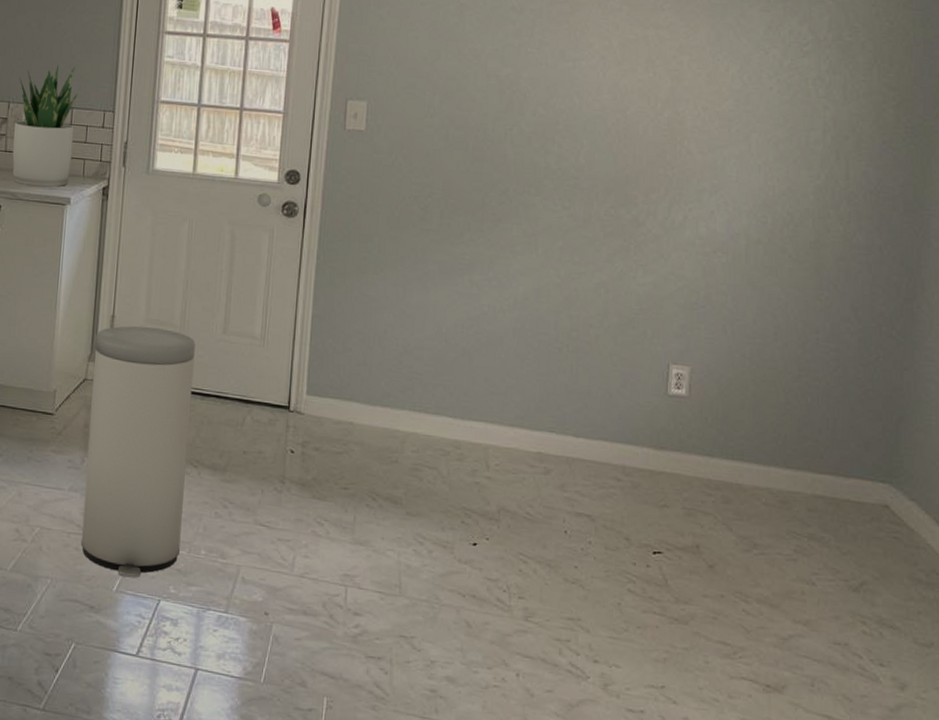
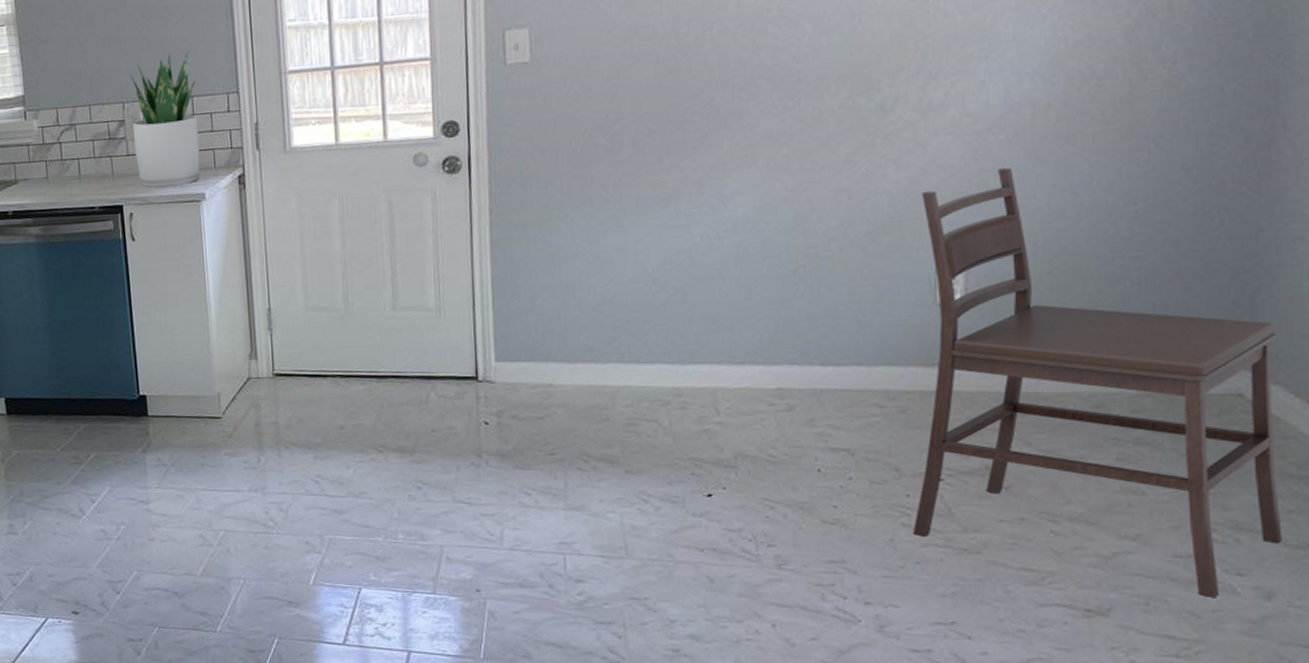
pedal bin: present [80,326,196,578] -> none [254,314,375,570]
dining chair: none [637,285,913,685] -> present [913,167,1282,599]

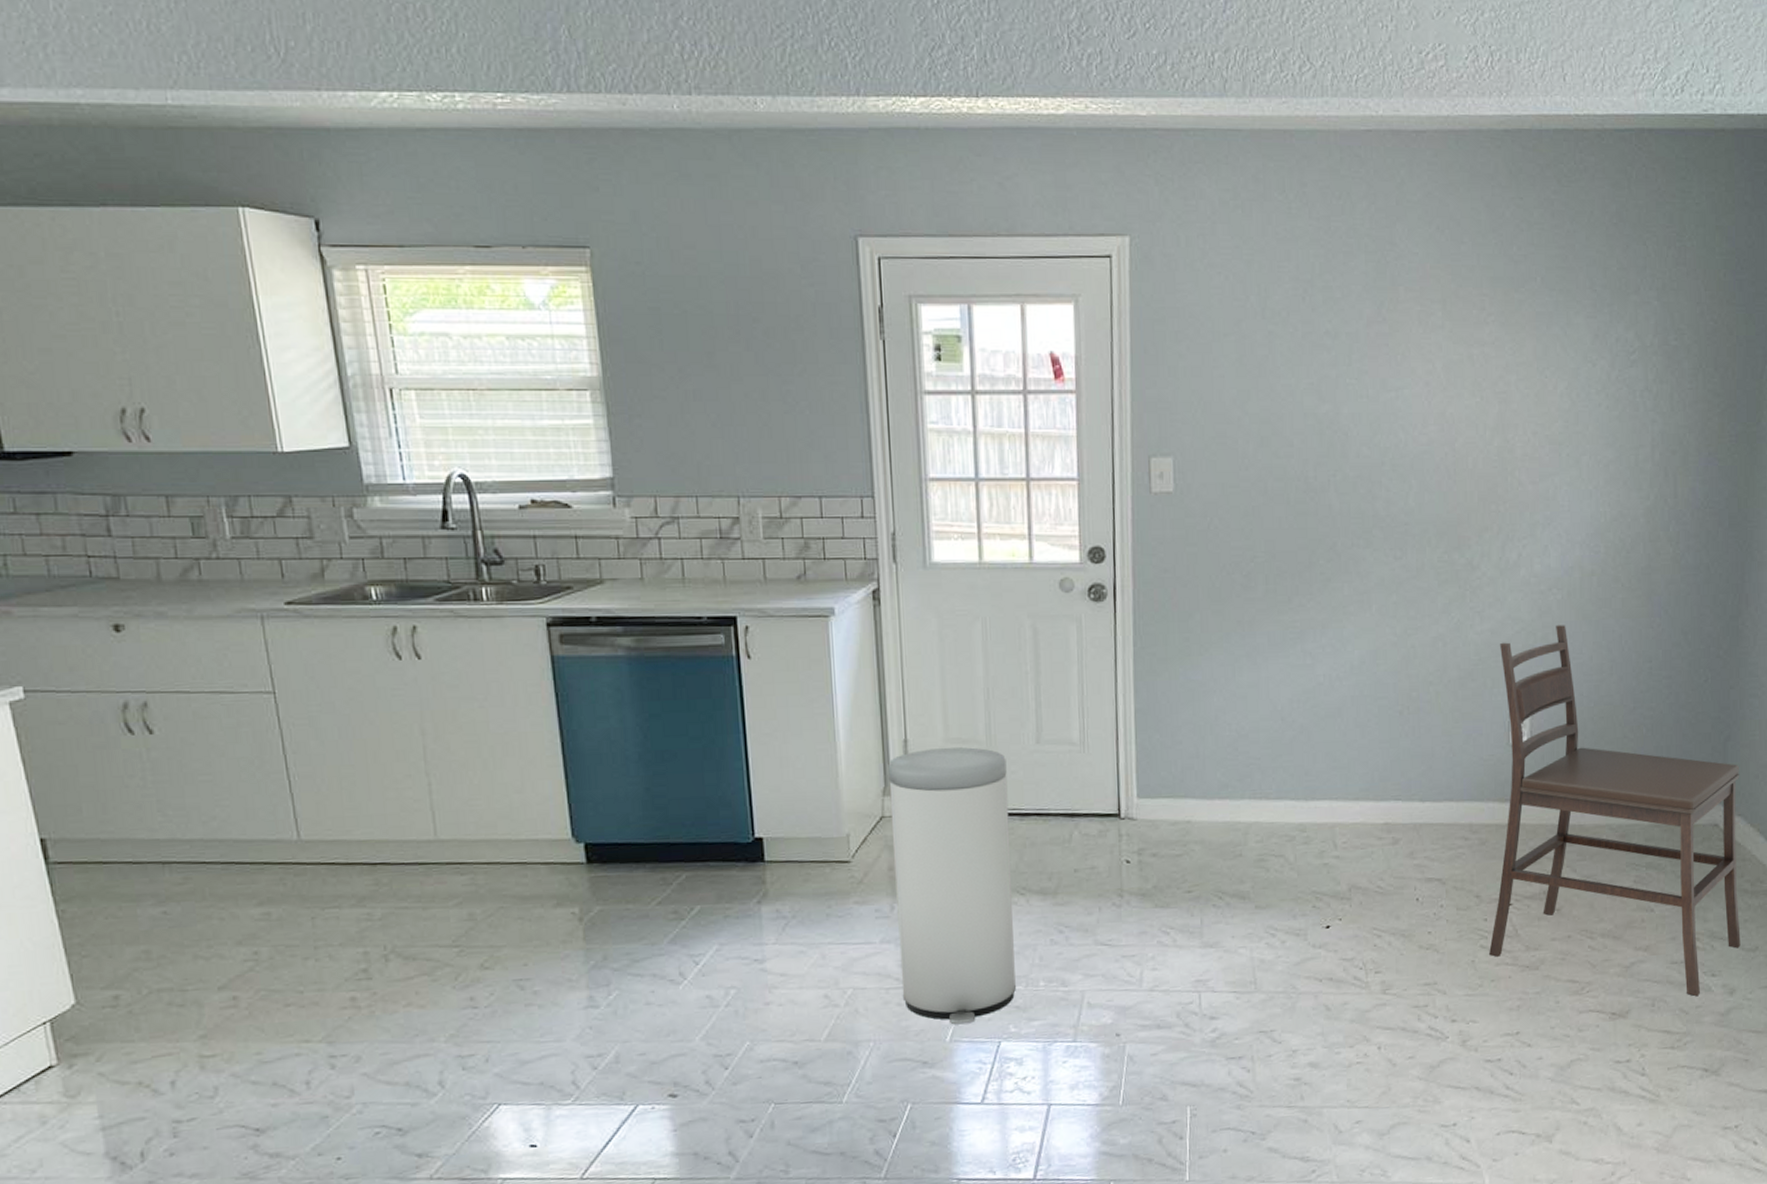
planter: present [130,51,200,188] -> none [747,443,829,599]
pedal bin: none [254,314,375,570] -> present [888,747,1016,1025]

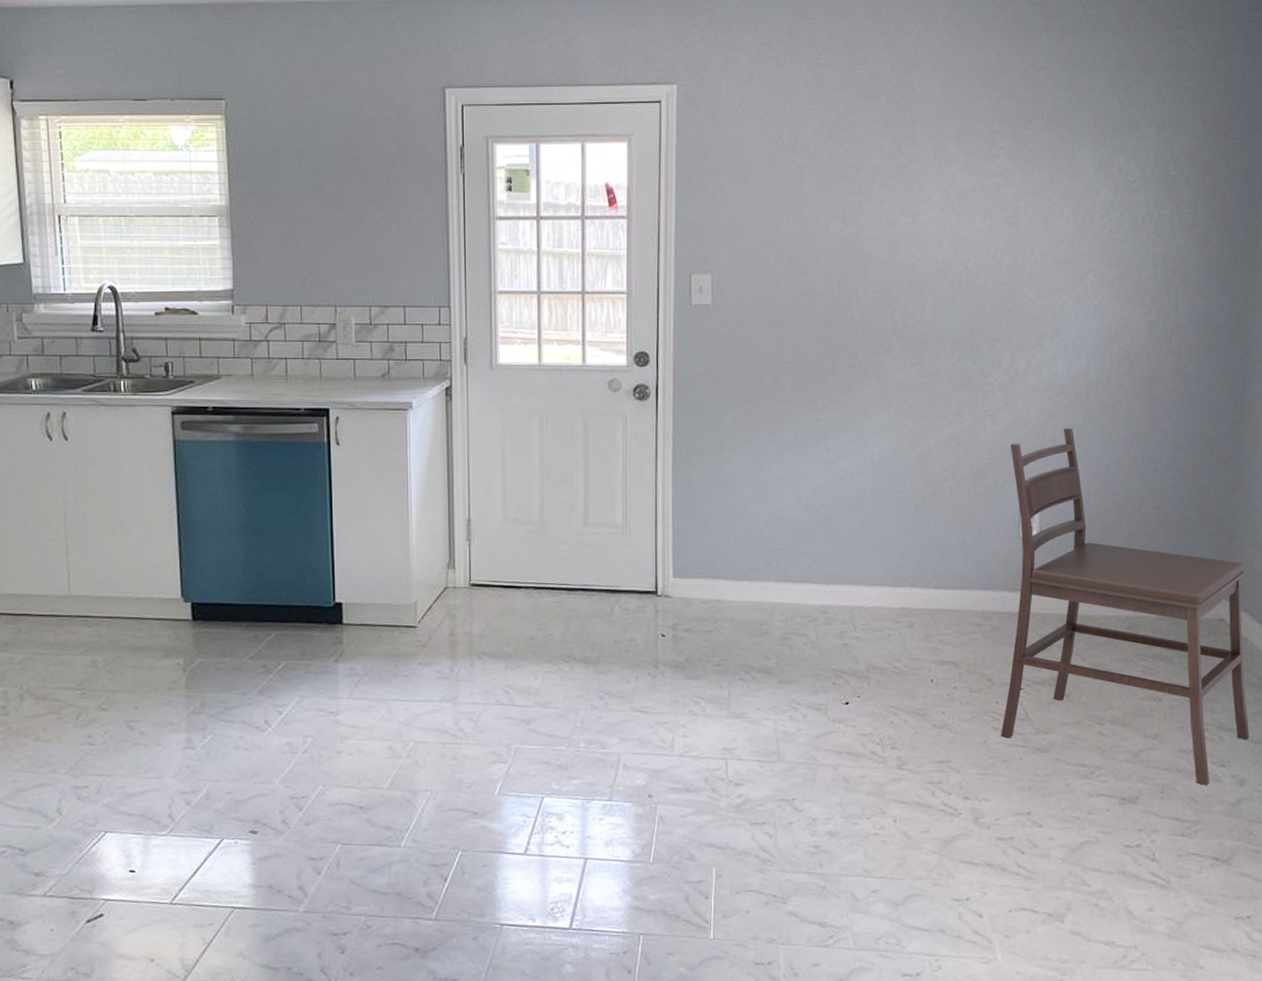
pedal bin: present [888,747,1016,1025] -> none [453,527,559,780]

